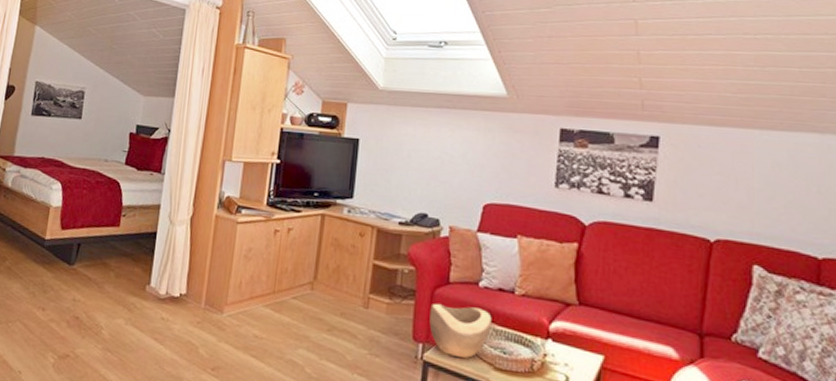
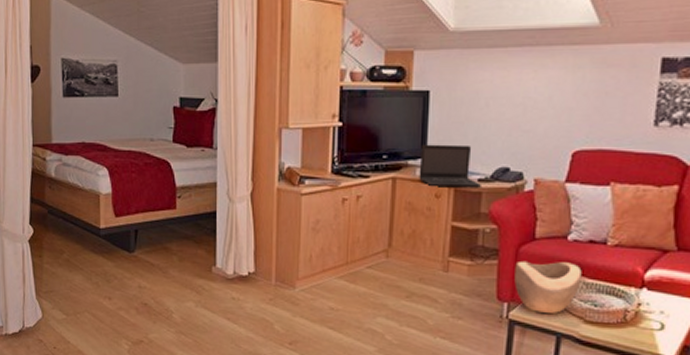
laptop: none [345,186,401,231] -> present [419,144,481,188]

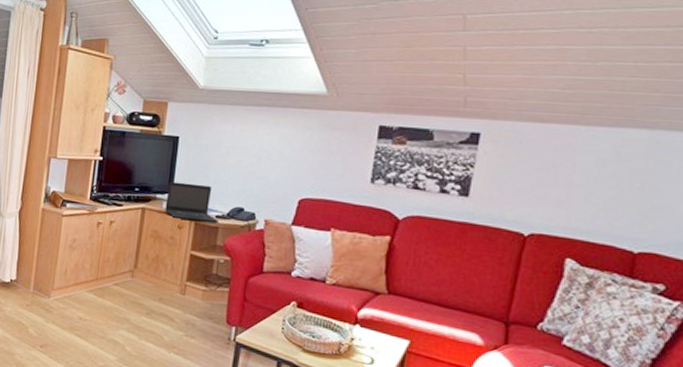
decorative bowl: present [514,260,582,314] -> none [242,290,303,341]

